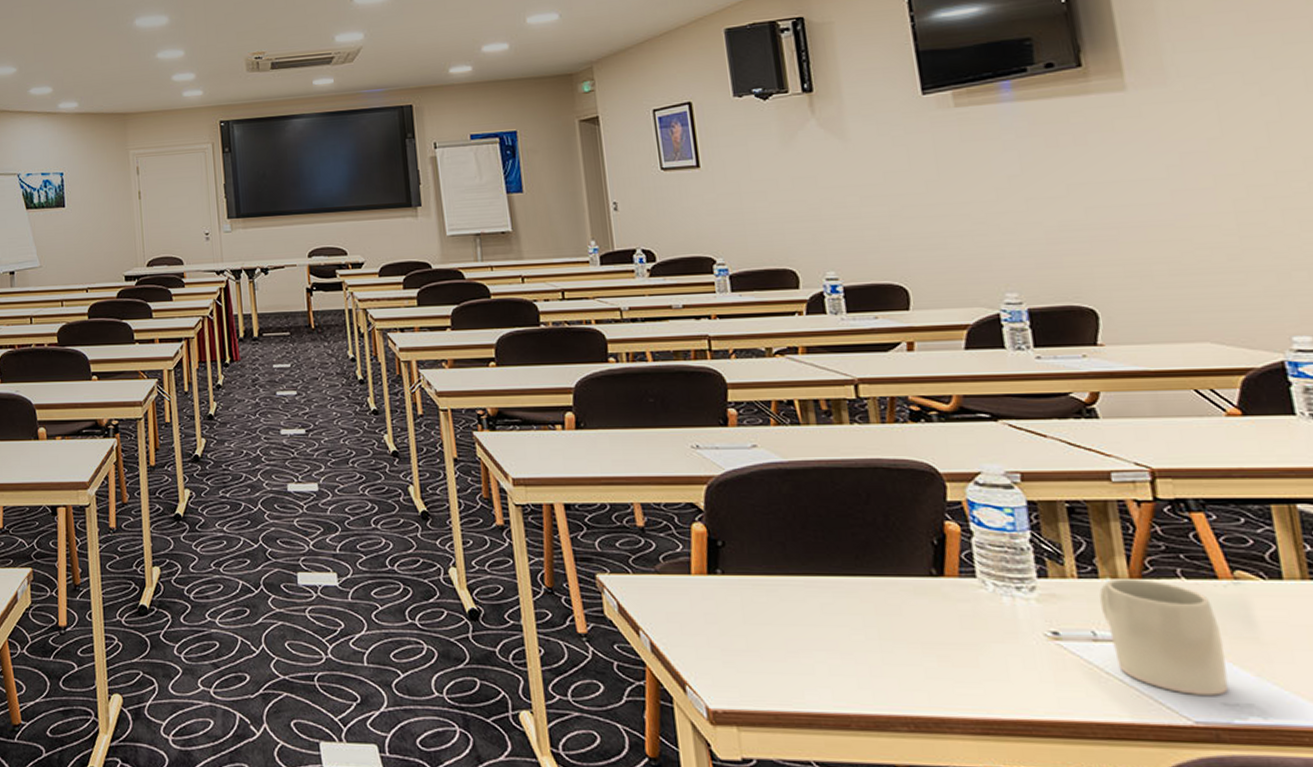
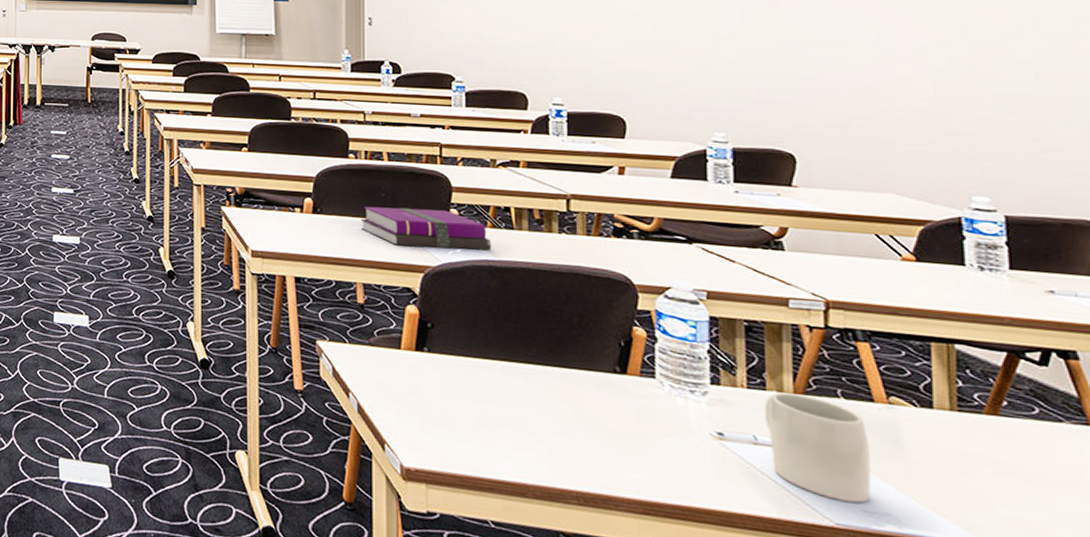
notebook: none [629,410,779,457] -> present [360,206,492,251]

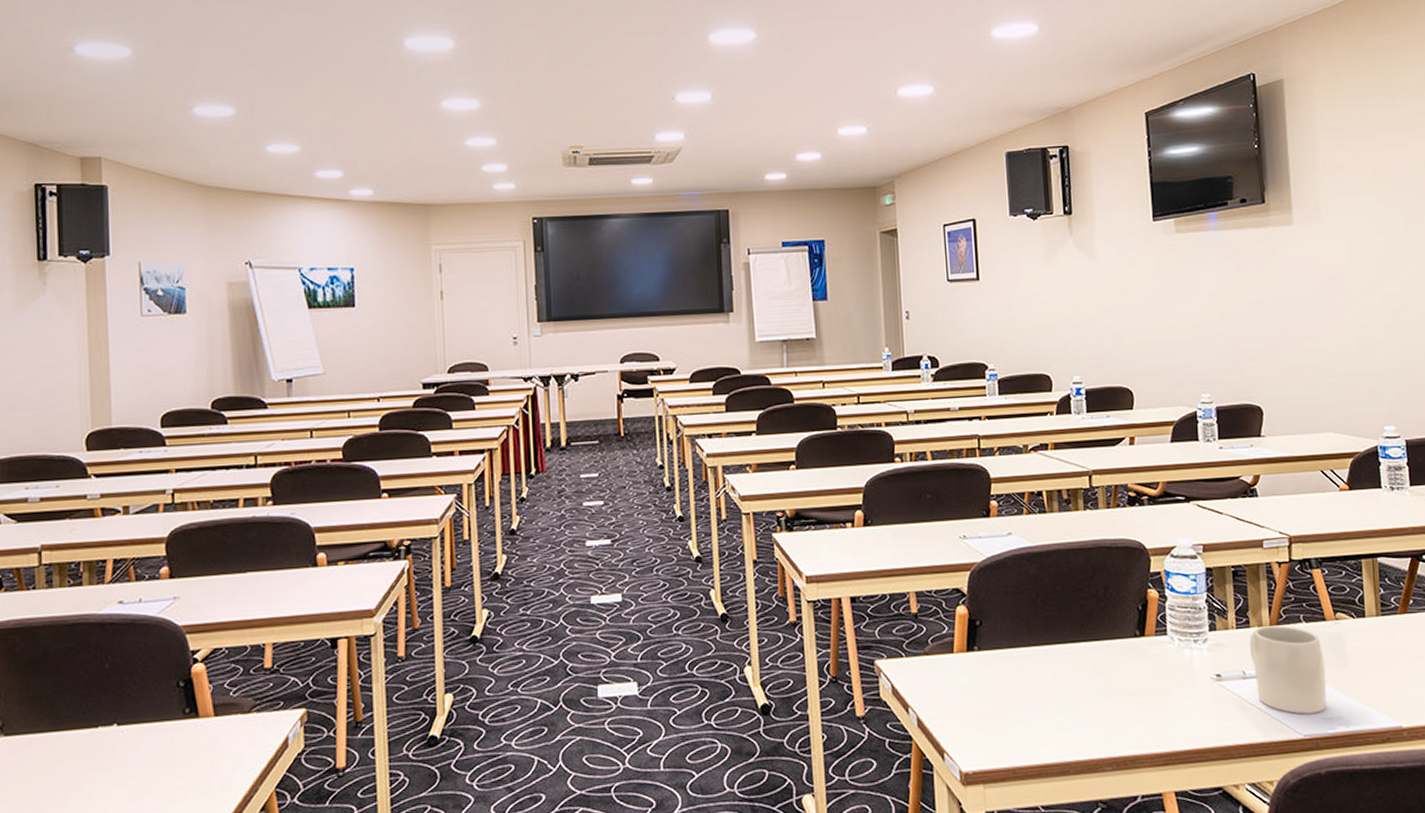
notebook: present [360,206,492,251] -> none [909,502,1028,548]

